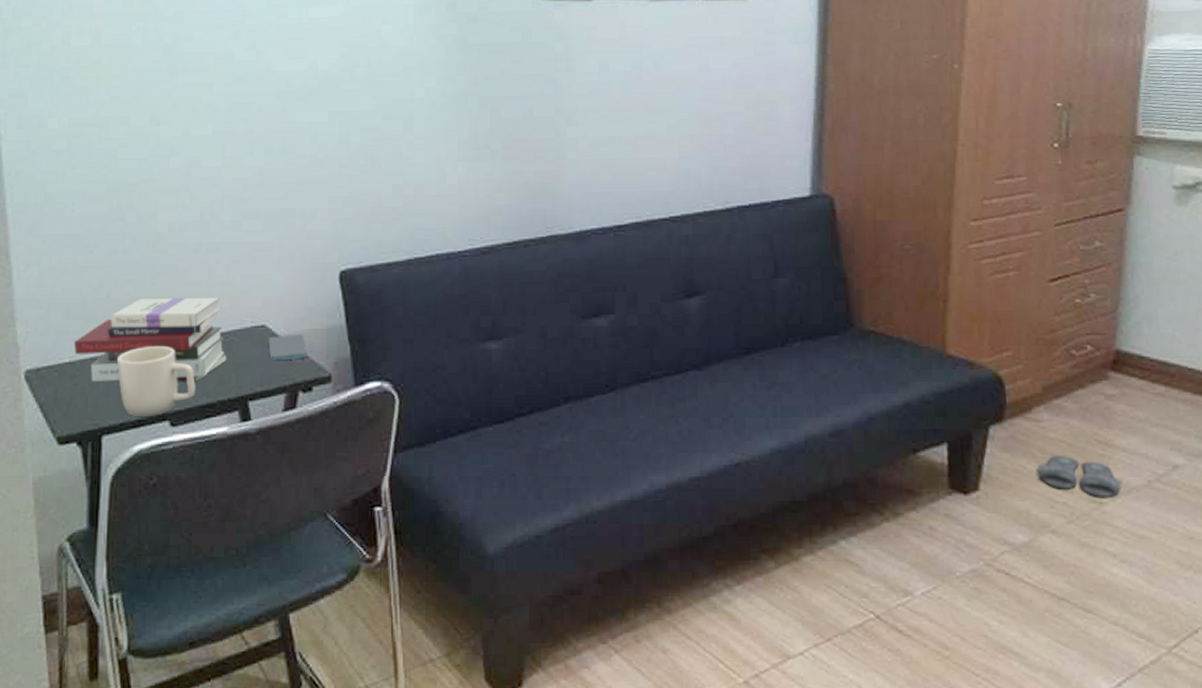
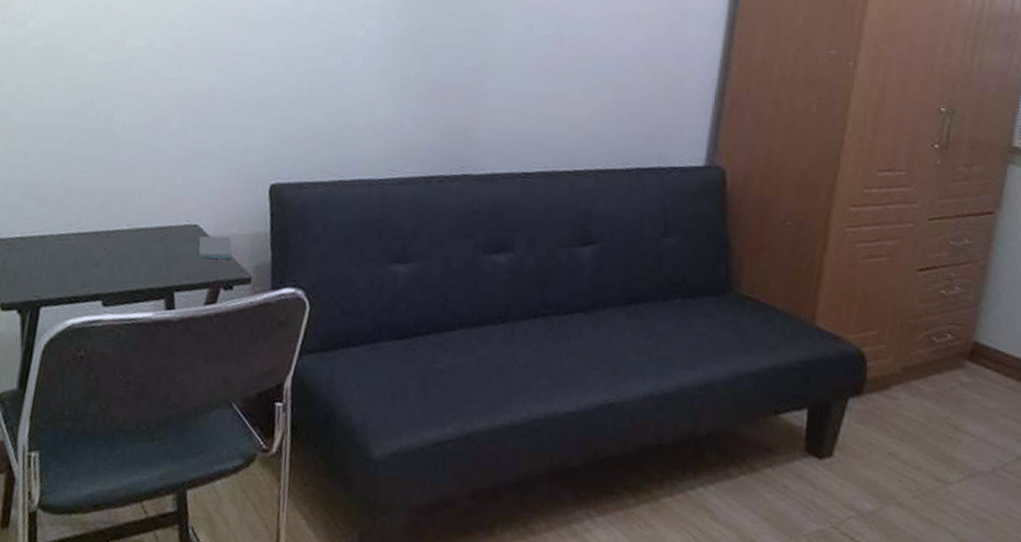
books: present [73,297,227,382] -> none [26,188,161,268]
mug: present [116,345,196,418] -> none [61,231,130,295]
slippers: present [1037,454,1123,499] -> none [889,432,969,480]

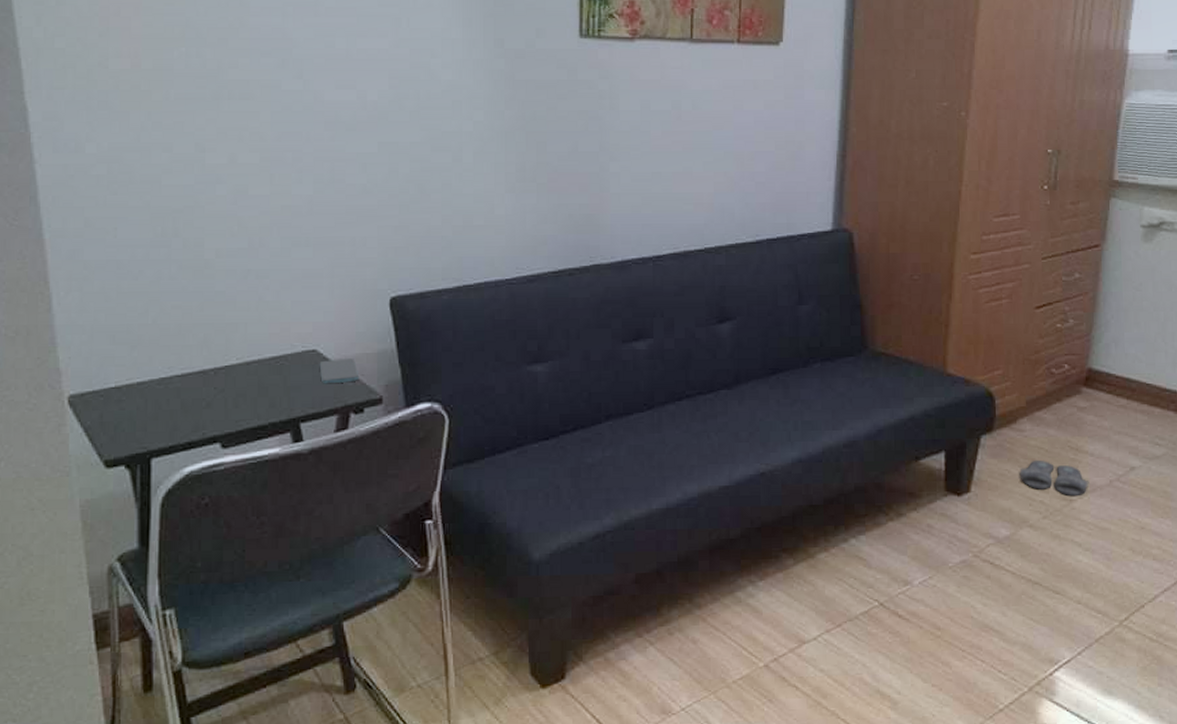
slippers: none [889,432,969,480] -> present [1019,459,1089,497]

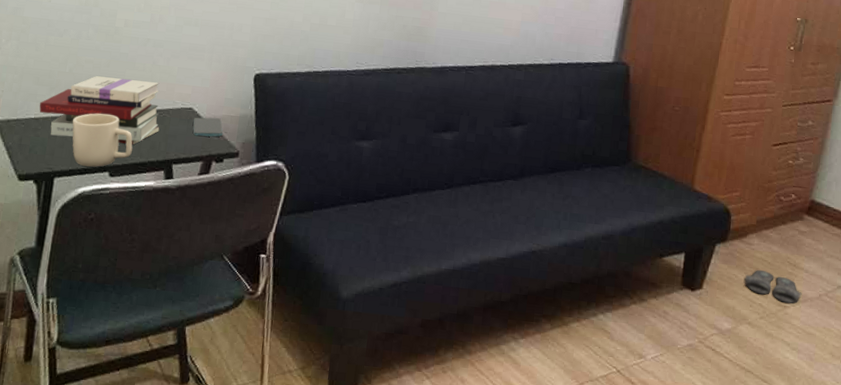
books: none [119,322,278,406] -> present [39,76,160,144]
mug: none [164,370,246,440] -> present [72,113,133,167]

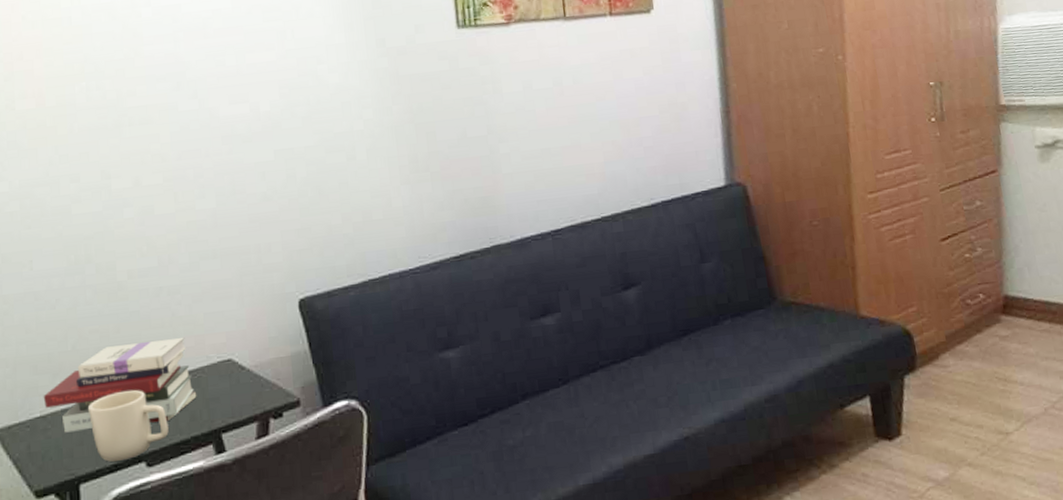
smartphone: present [193,117,224,137] -> none [235,364,276,393]
slippers: present [744,269,802,304] -> none [949,394,1024,430]

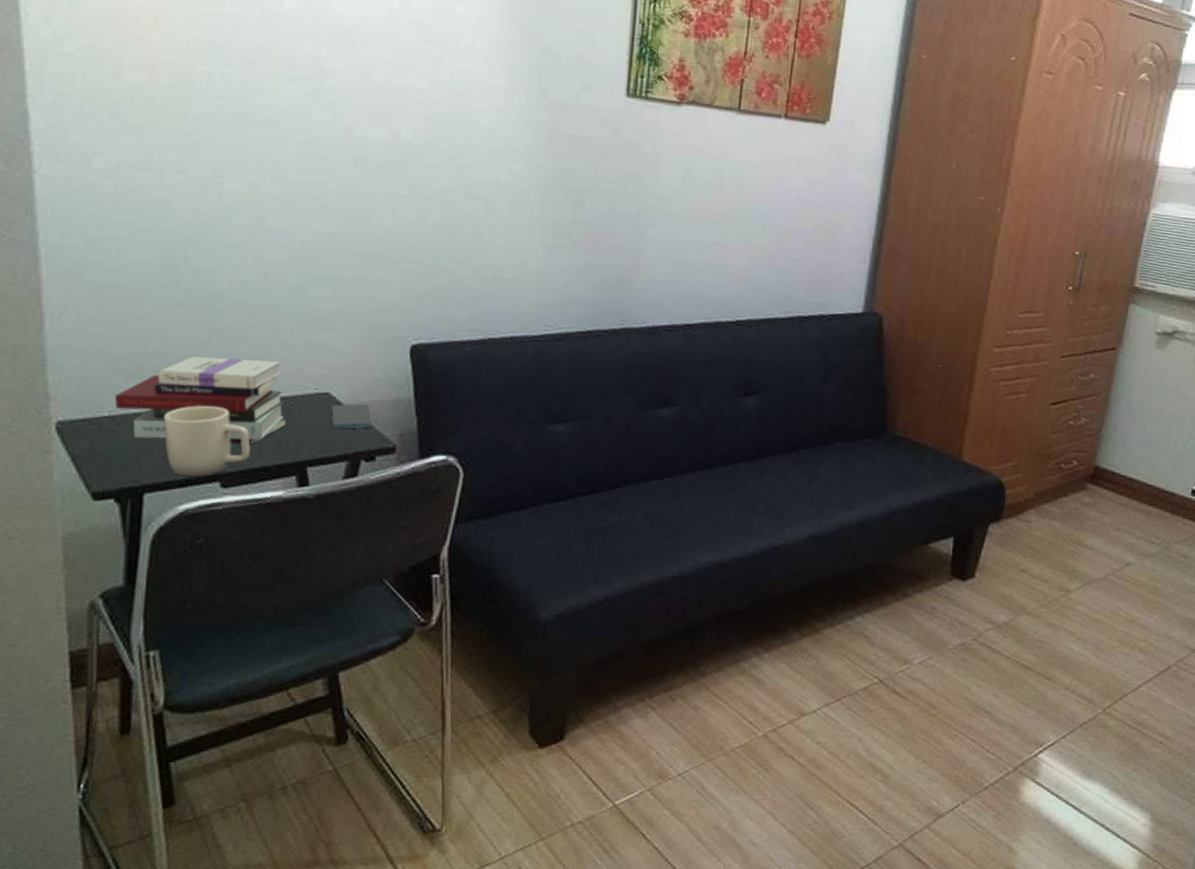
smartphone: none [235,364,276,393] -> present [331,404,373,429]

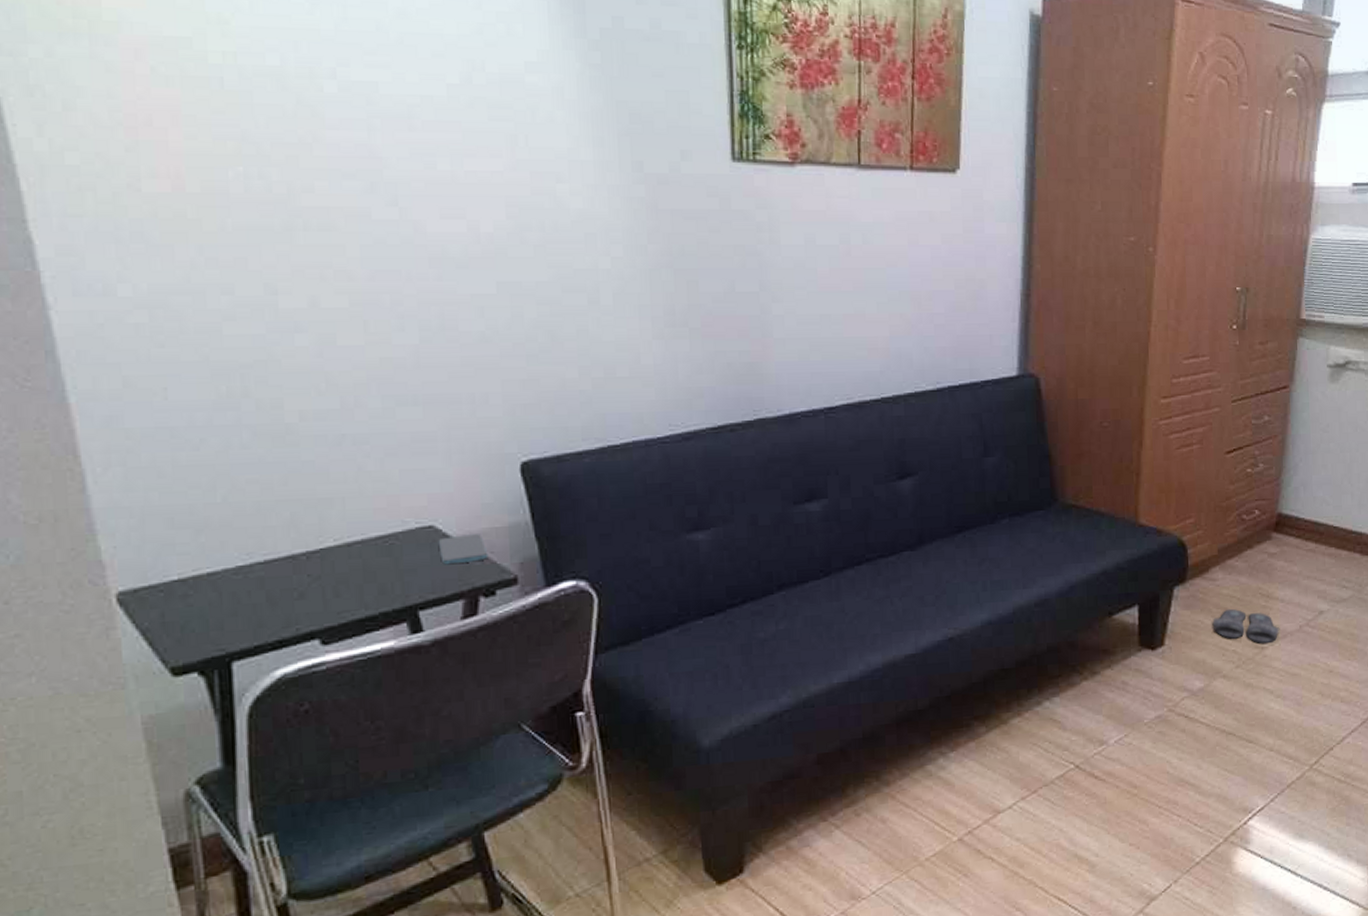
books: present [114,356,286,444] -> none [182,496,388,601]
mug: present [163,405,251,477] -> none [243,554,351,638]
slippers: none [1022,550,1087,588] -> present [1212,608,1280,645]

